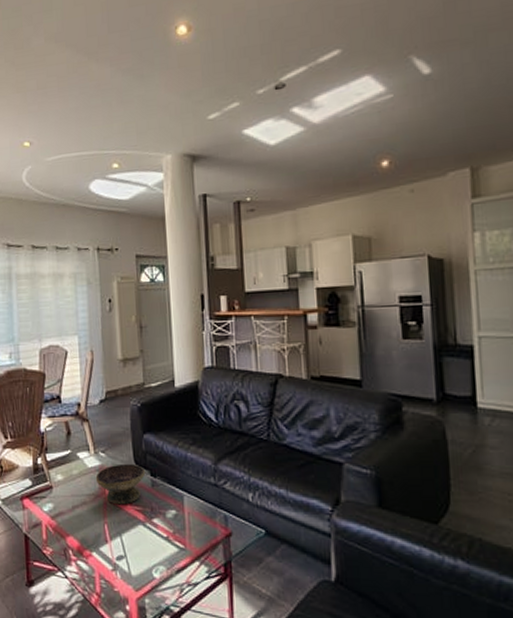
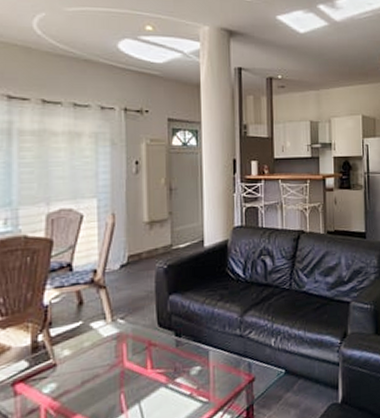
decorative bowl: present [95,463,146,505] -> none [112,326,170,372]

